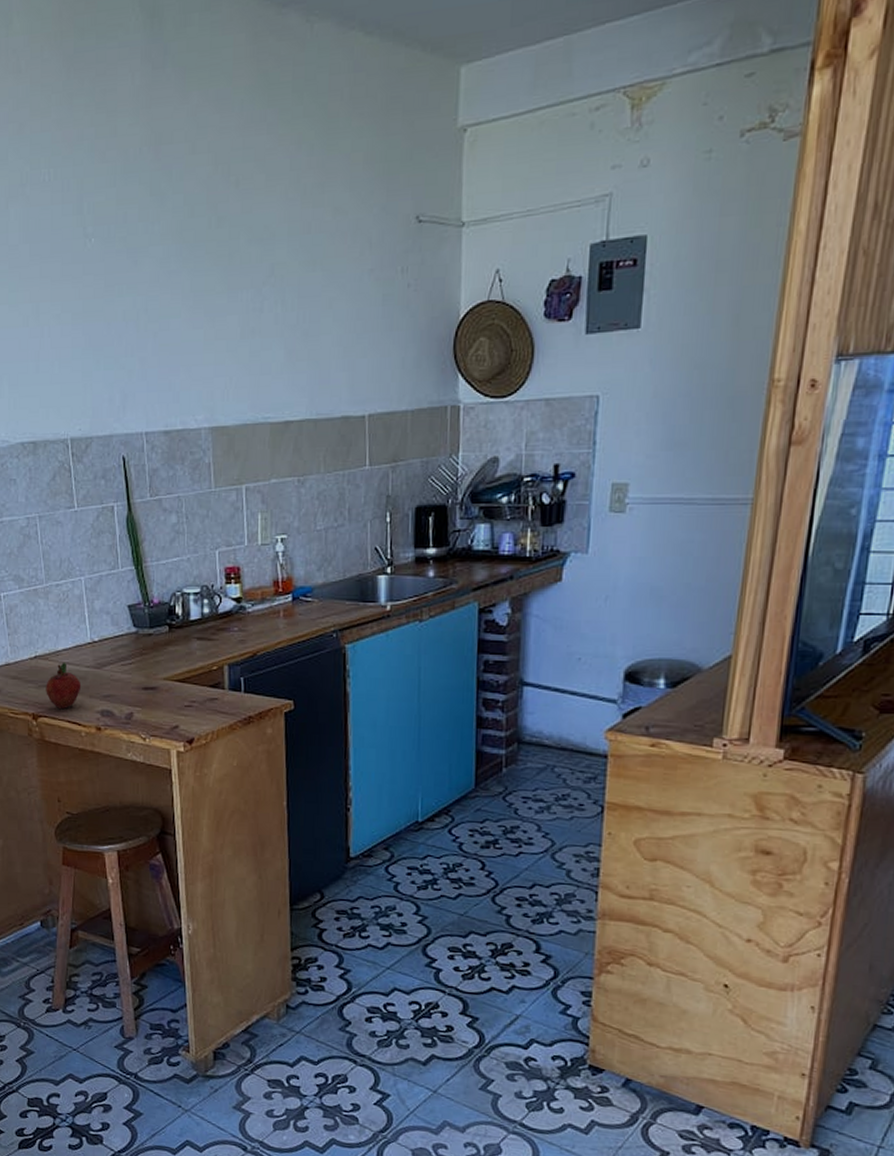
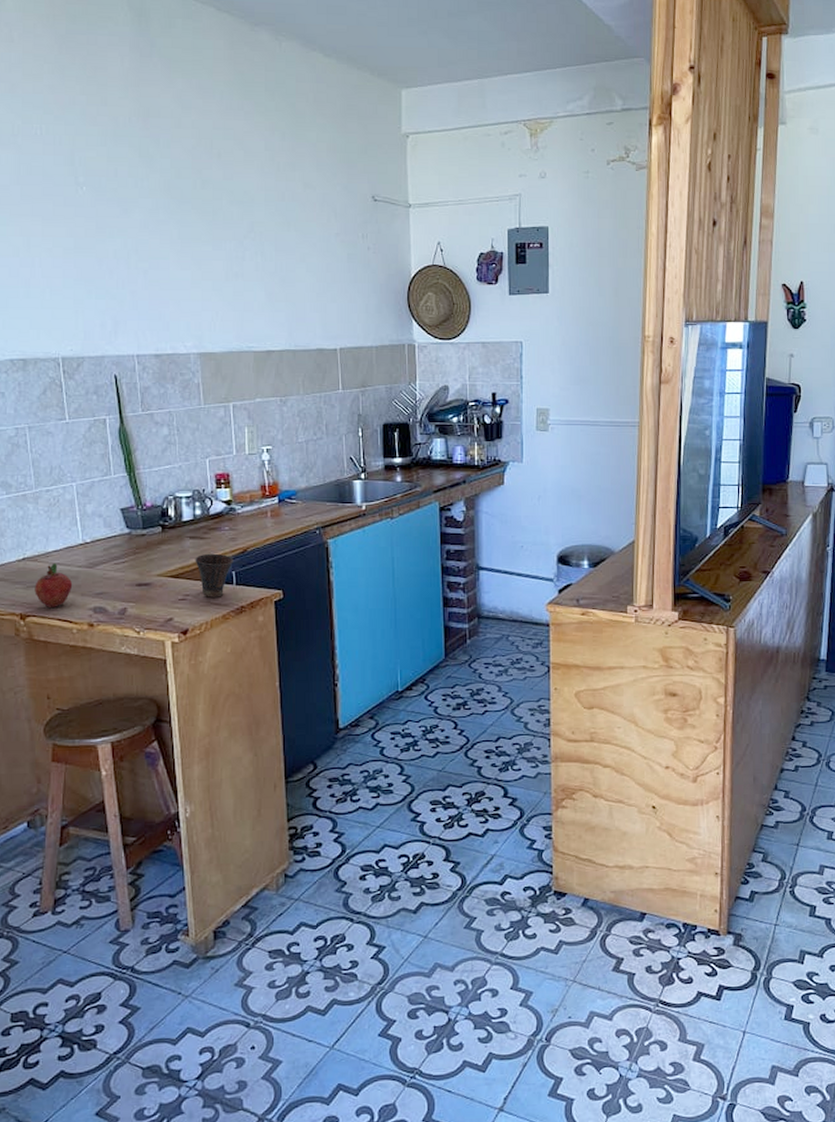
cup: none [202,656,242,705] -> present [195,553,233,598]

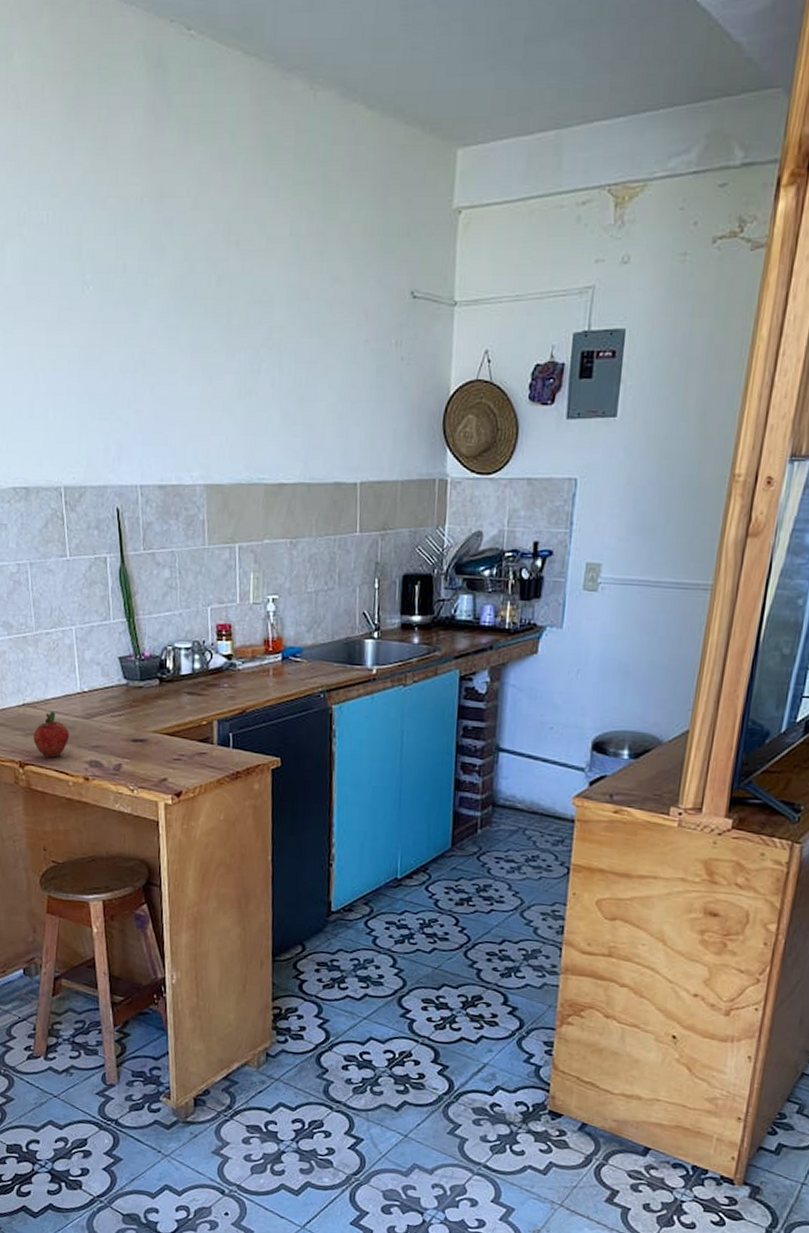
cup: present [195,553,233,598] -> none [191,712,231,760]

